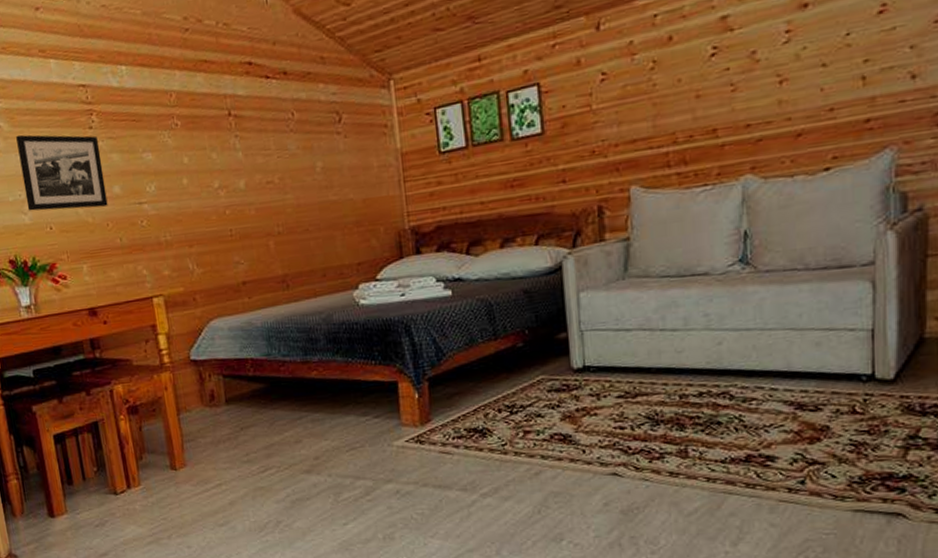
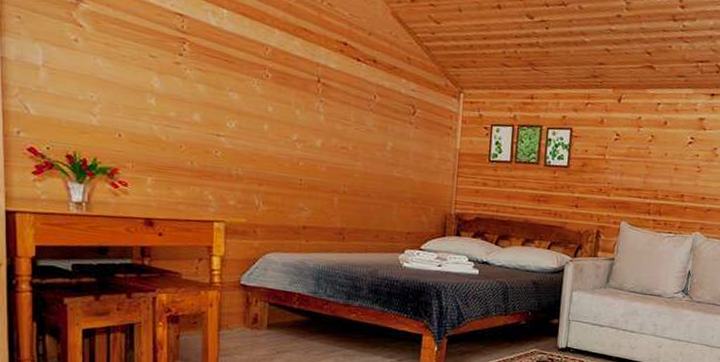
picture frame: present [16,134,108,211] -> none [97,39,187,130]

